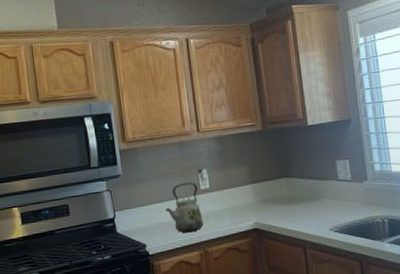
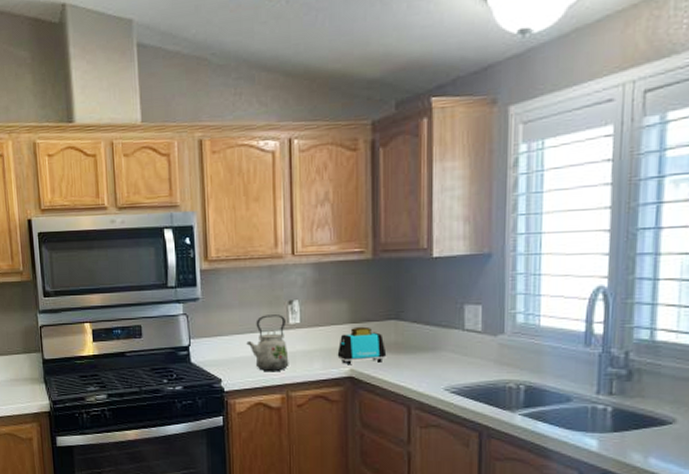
toaster: none [242,185,283,219] -> present [337,326,387,365]

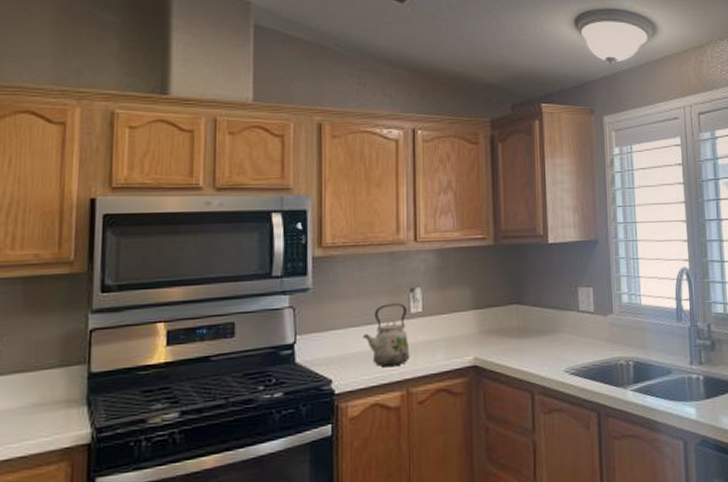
toaster: present [337,326,387,365] -> none [460,312,510,354]

